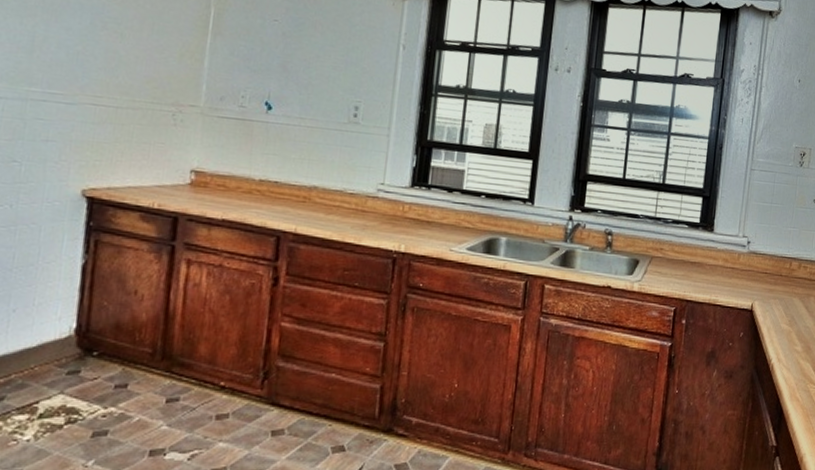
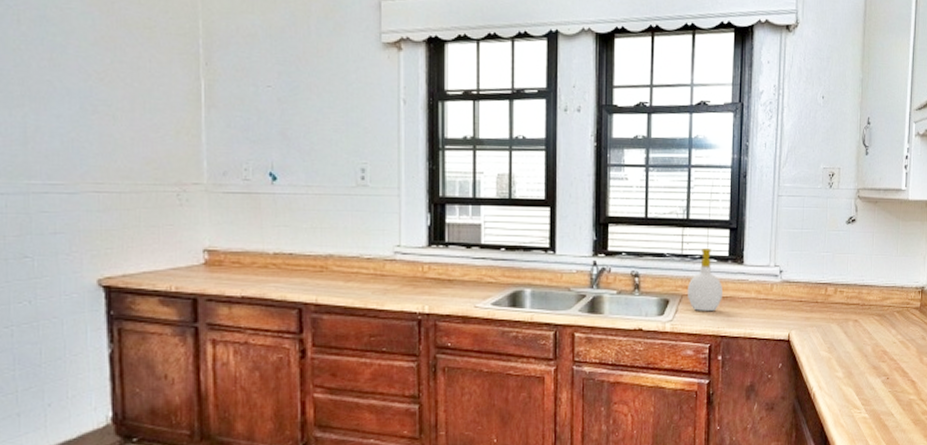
soap bottle: none [657,213,692,276] -> present [688,247,722,312]

